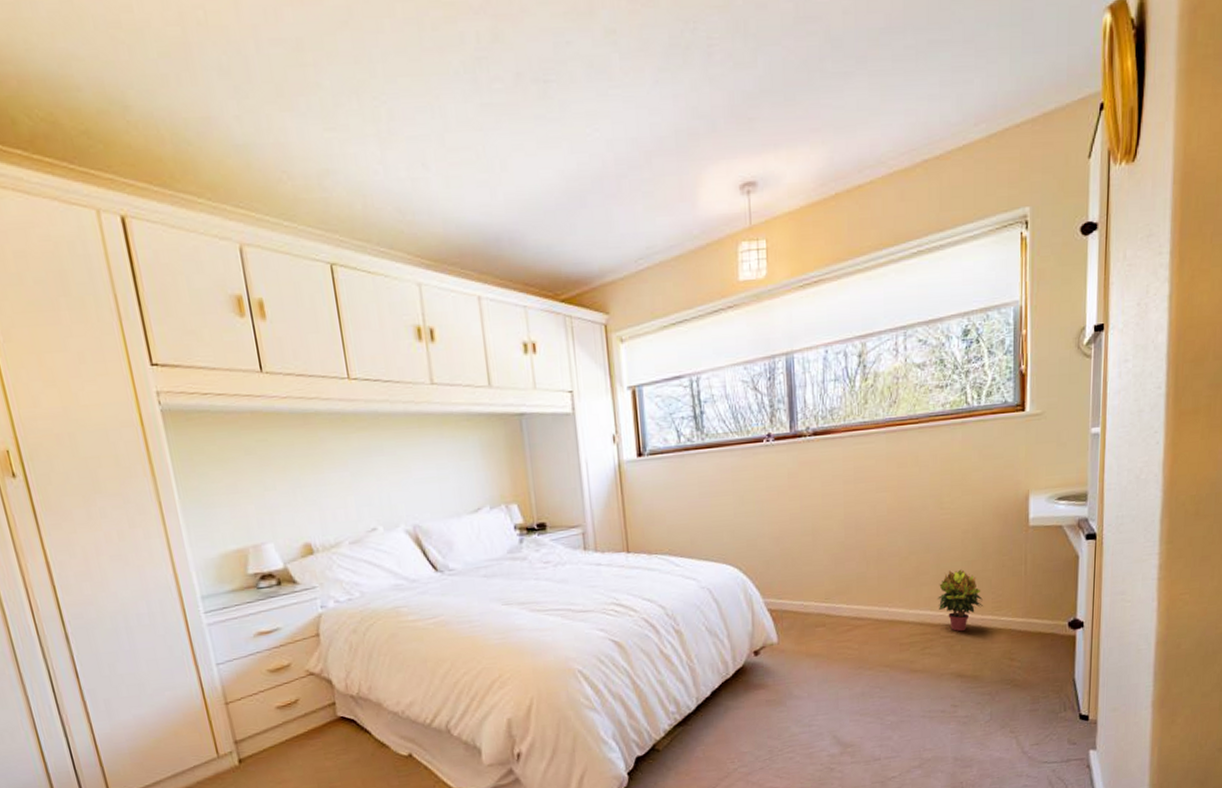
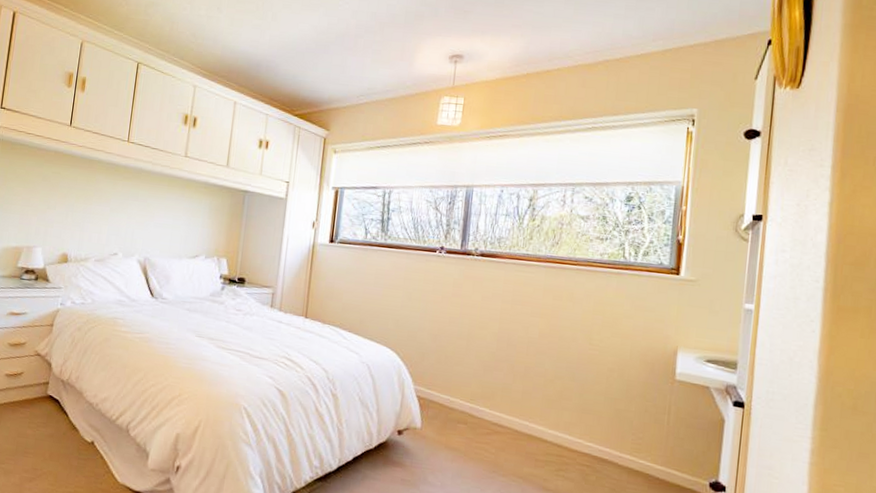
potted plant: present [936,569,984,632] -> none [576,402,623,464]

